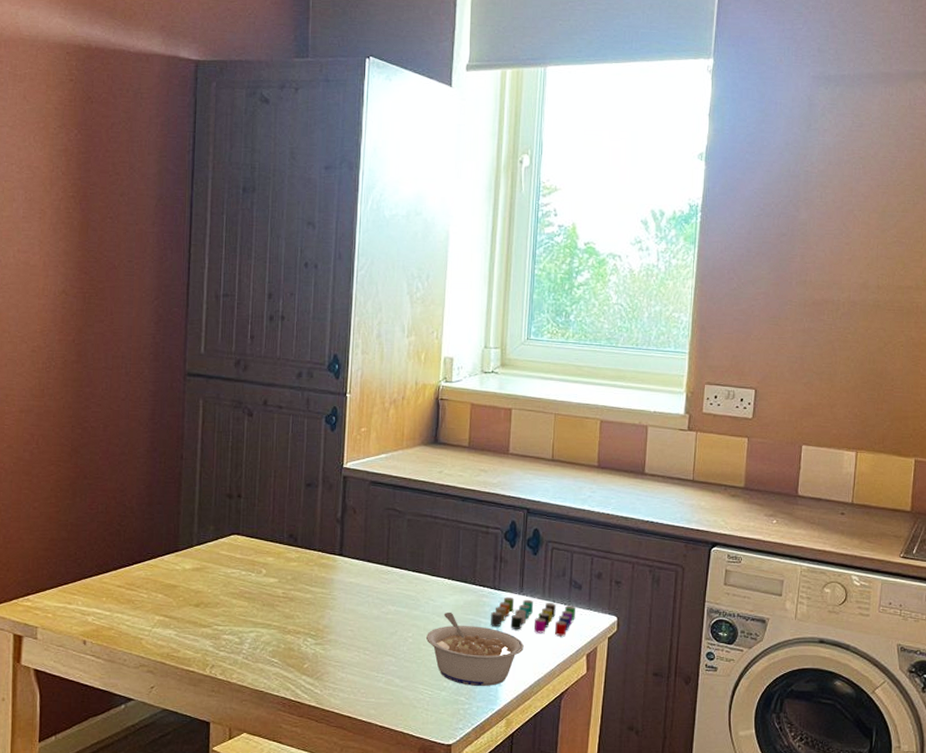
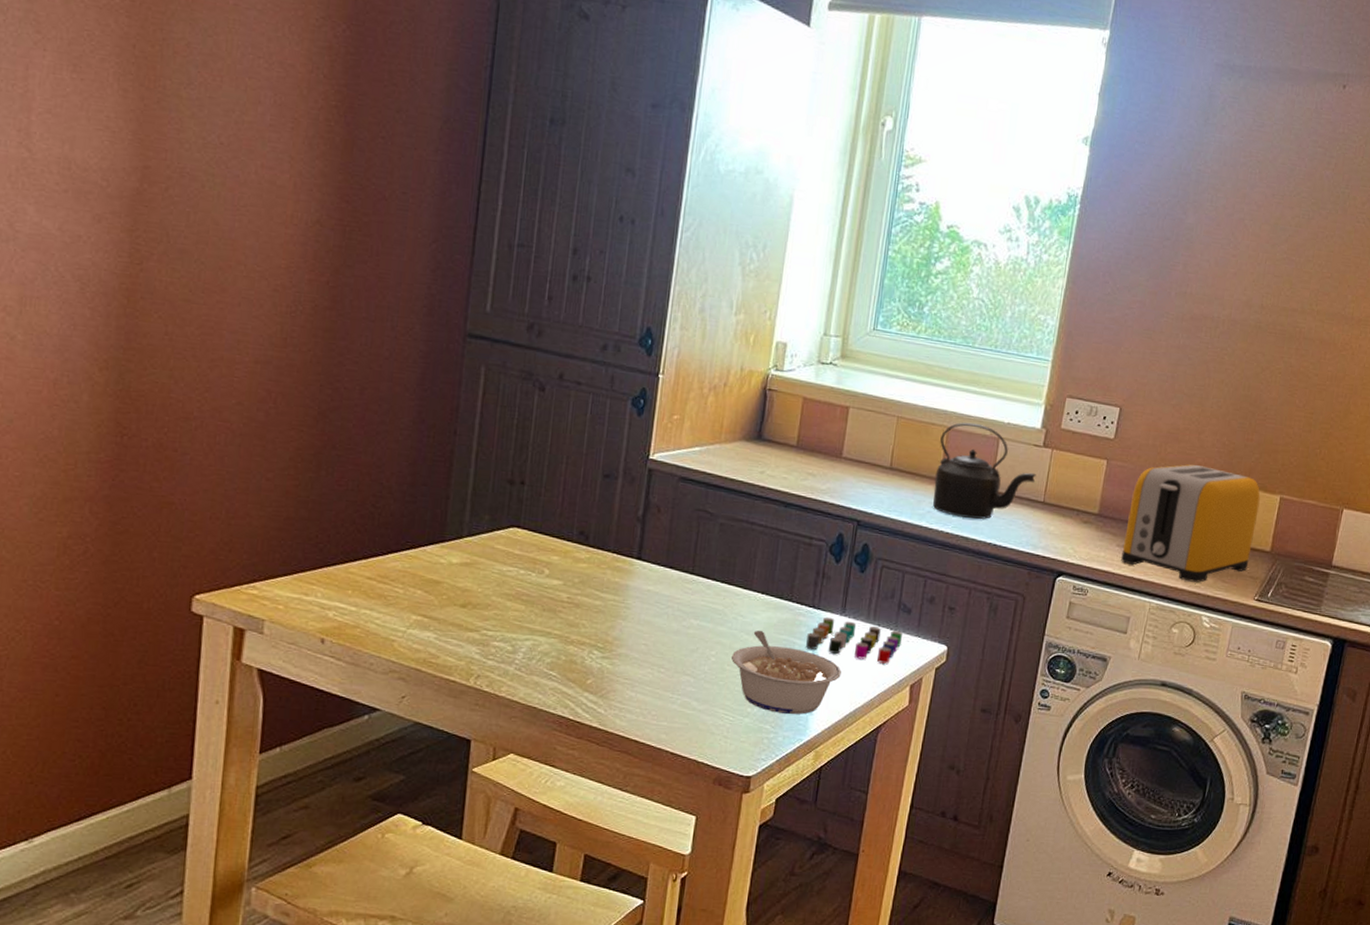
kettle: none [592,414,684,500] -> present [933,422,1036,520]
toaster: none [770,435,896,544] -> present [1121,464,1260,583]

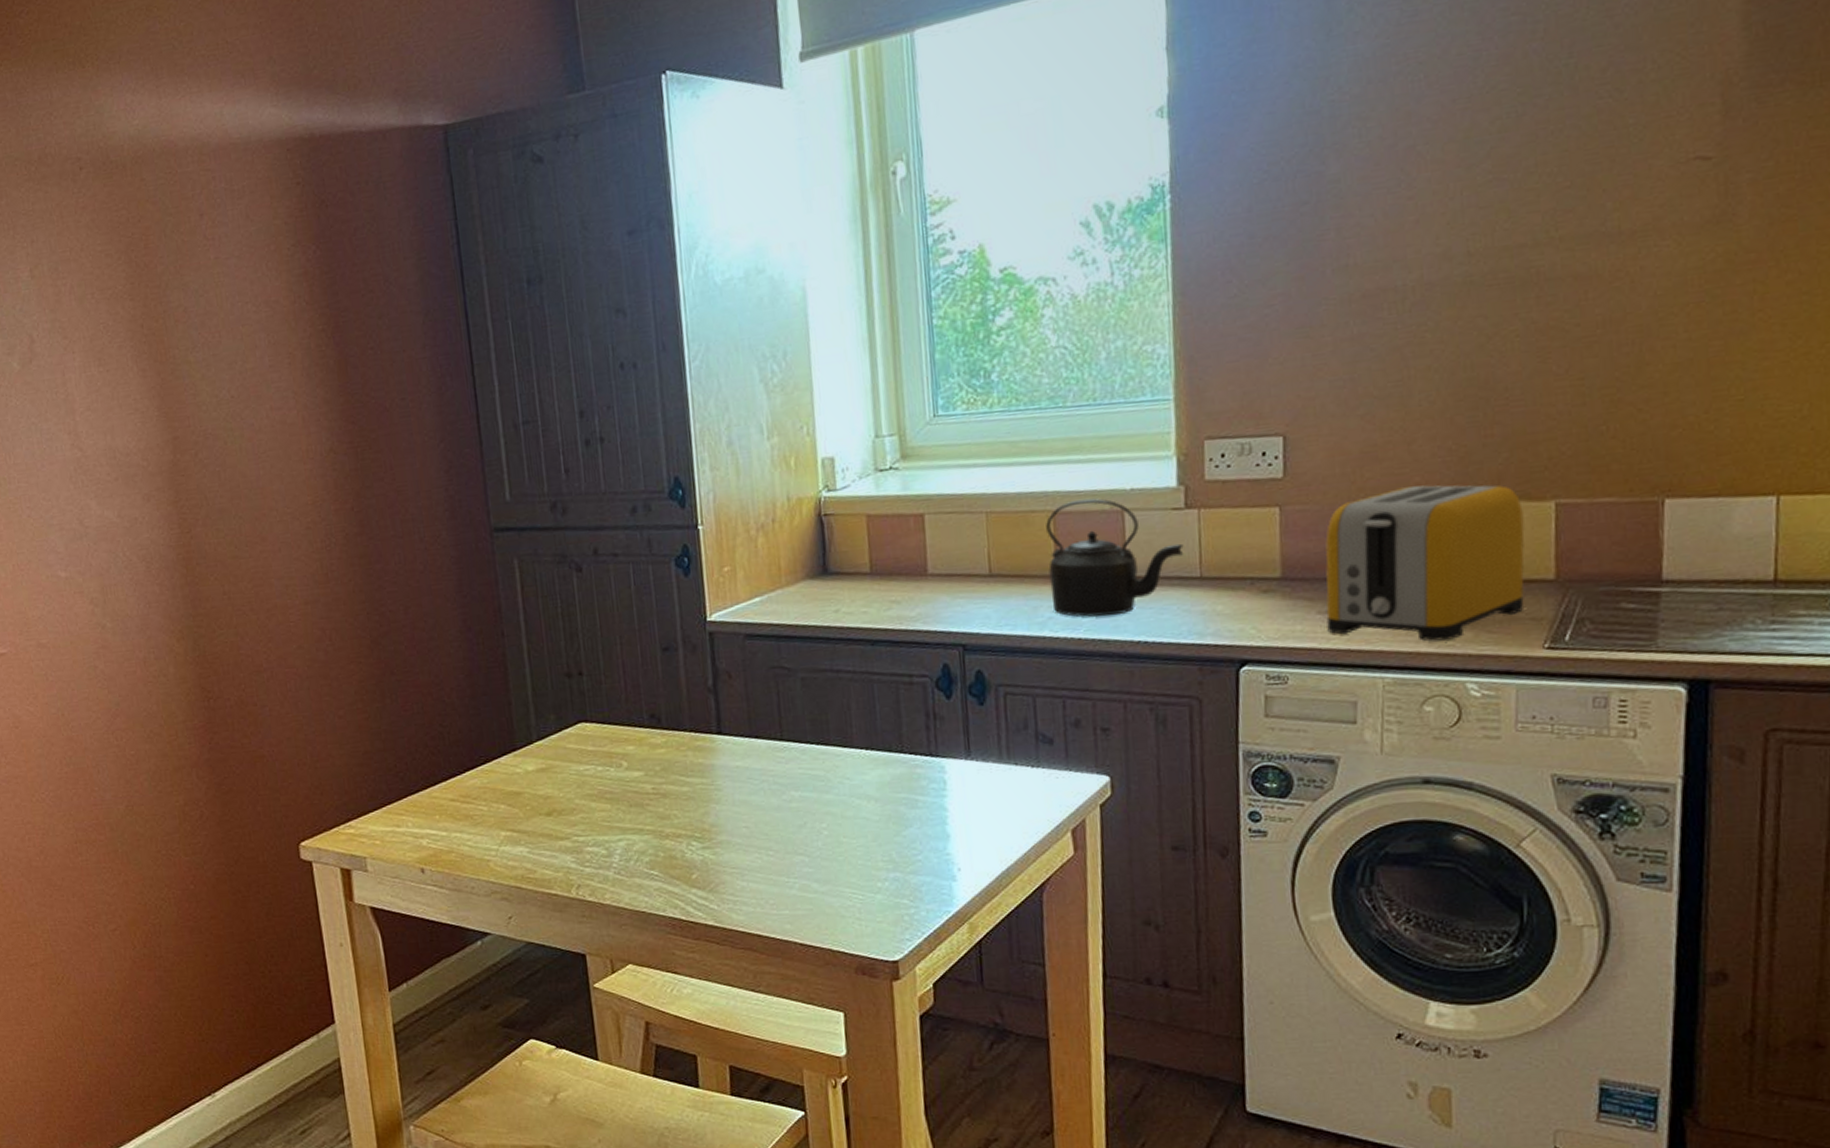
legume: present [731,630,841,715] -> none [845,791,981,884]
mug: present [806,617,902,664] -> none [930,763,1049,809]

